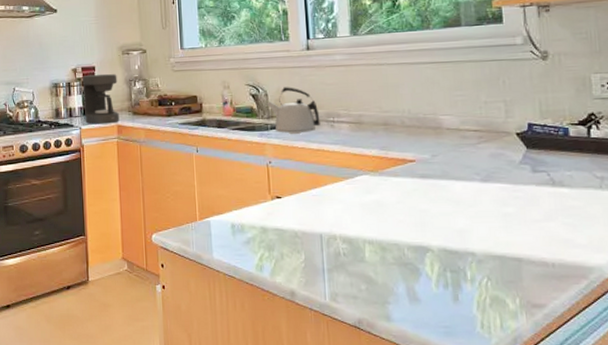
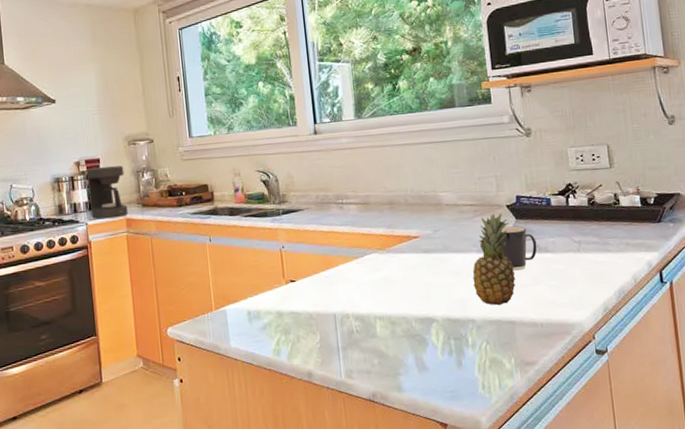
kettle: present [267,87,320,135] -> none [277,171,330,219]
fruit: none [474,141,525,239] -> present [473,213,516,305]
mug: none [508,155,551,204] -> present [501,225,537,271]

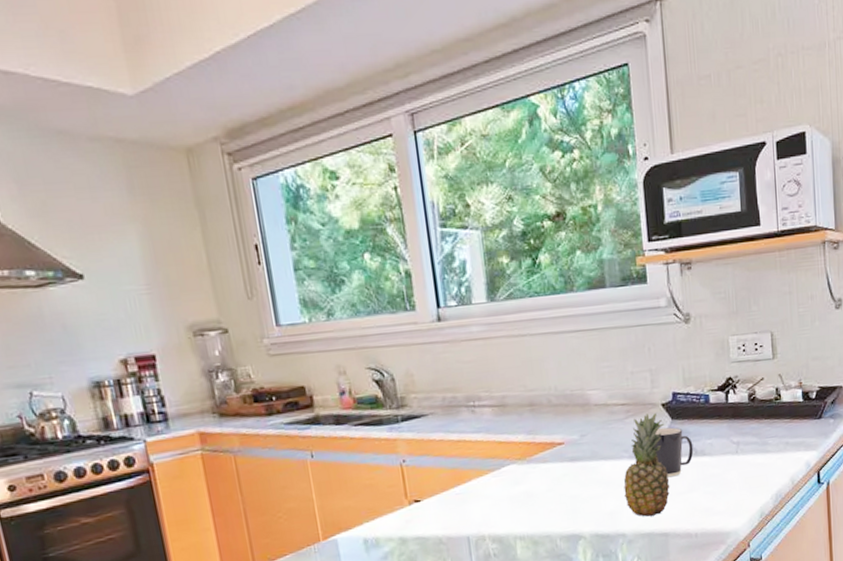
coffee maker: present [86,165,128,220] -> none [137,364,201,435]

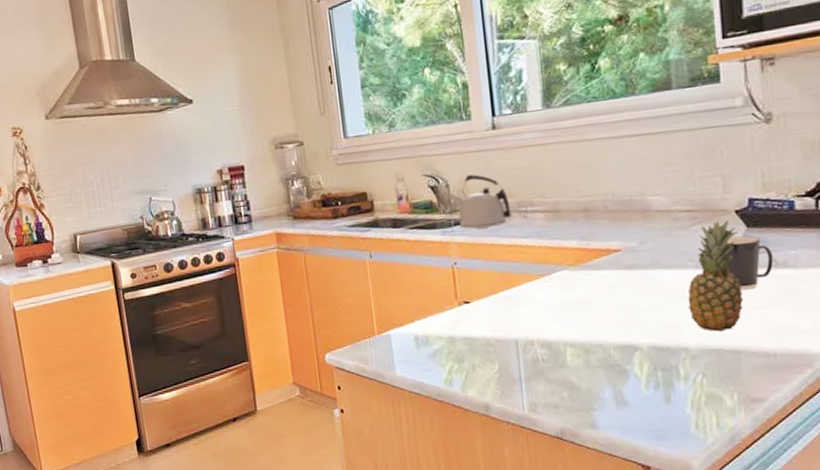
kettle: none [394,367,459,427] -> present [448,174,511,231]

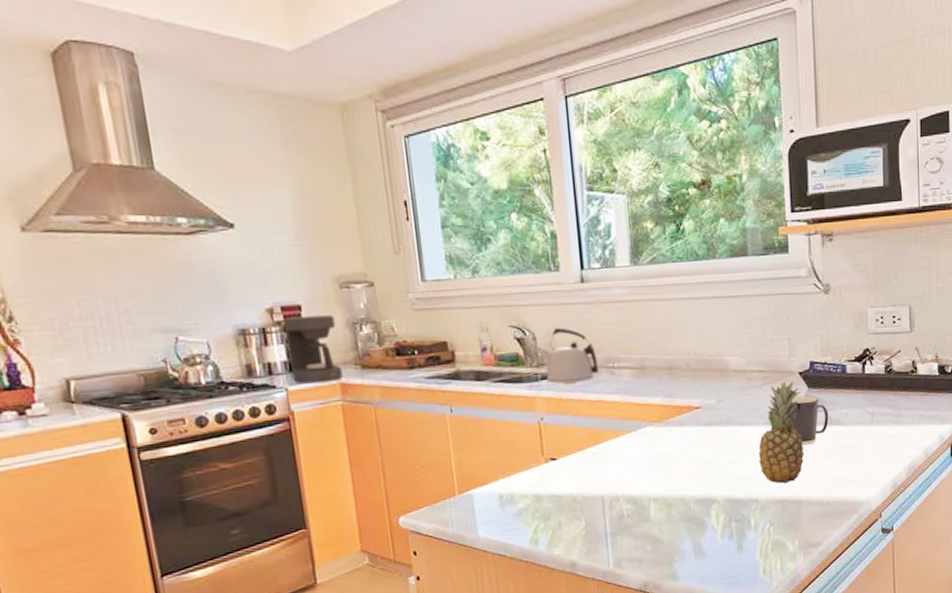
coffee maker: none [229,173,278,235] -> present [282,314,343,384]

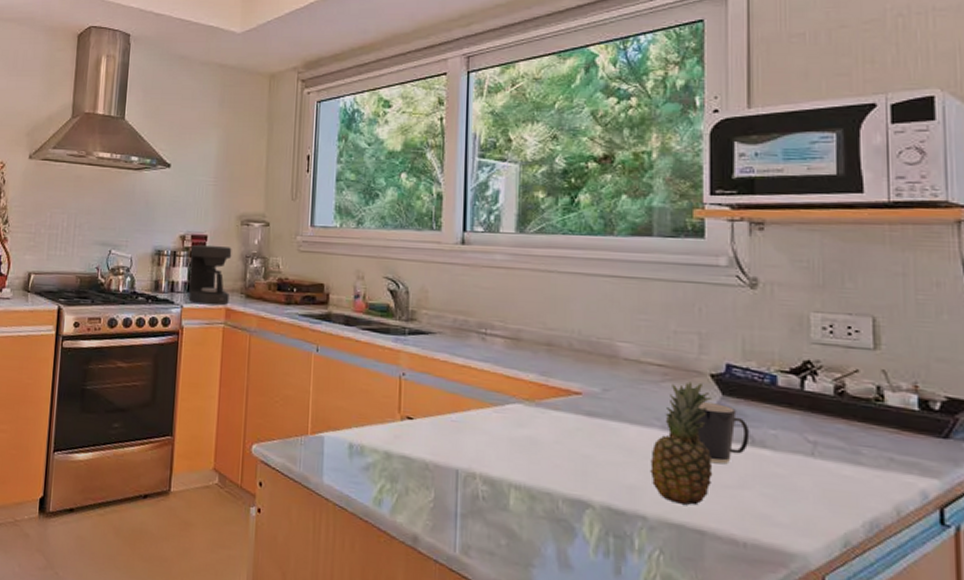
kettle: present [535,327,599,386] -> none [407,285,469,345]

